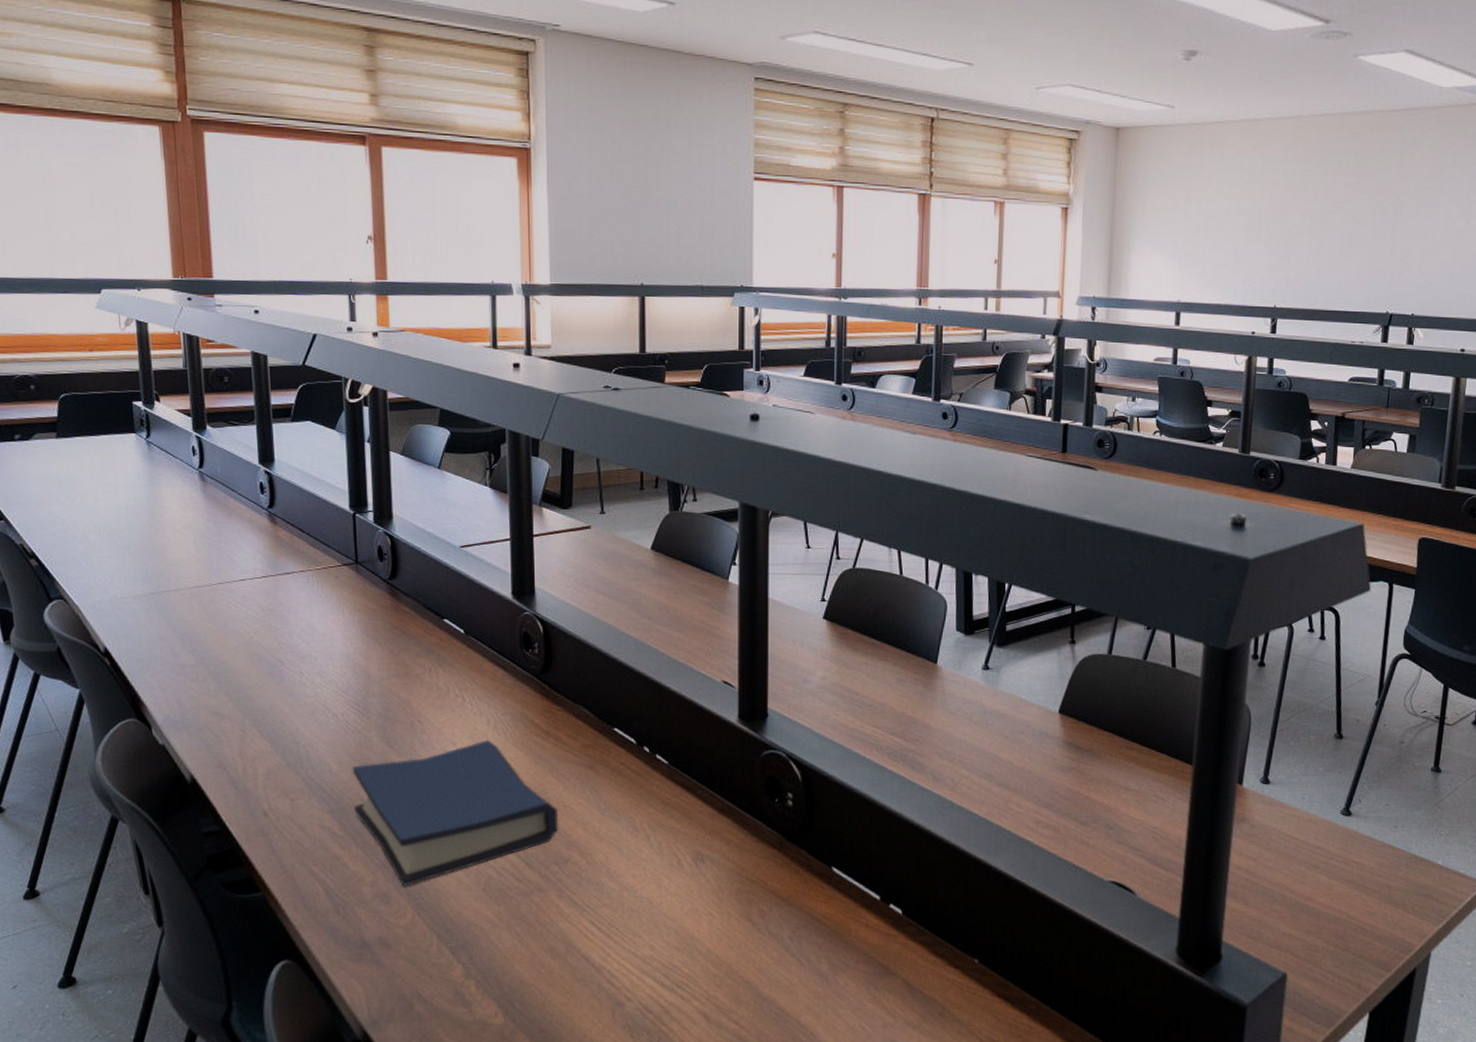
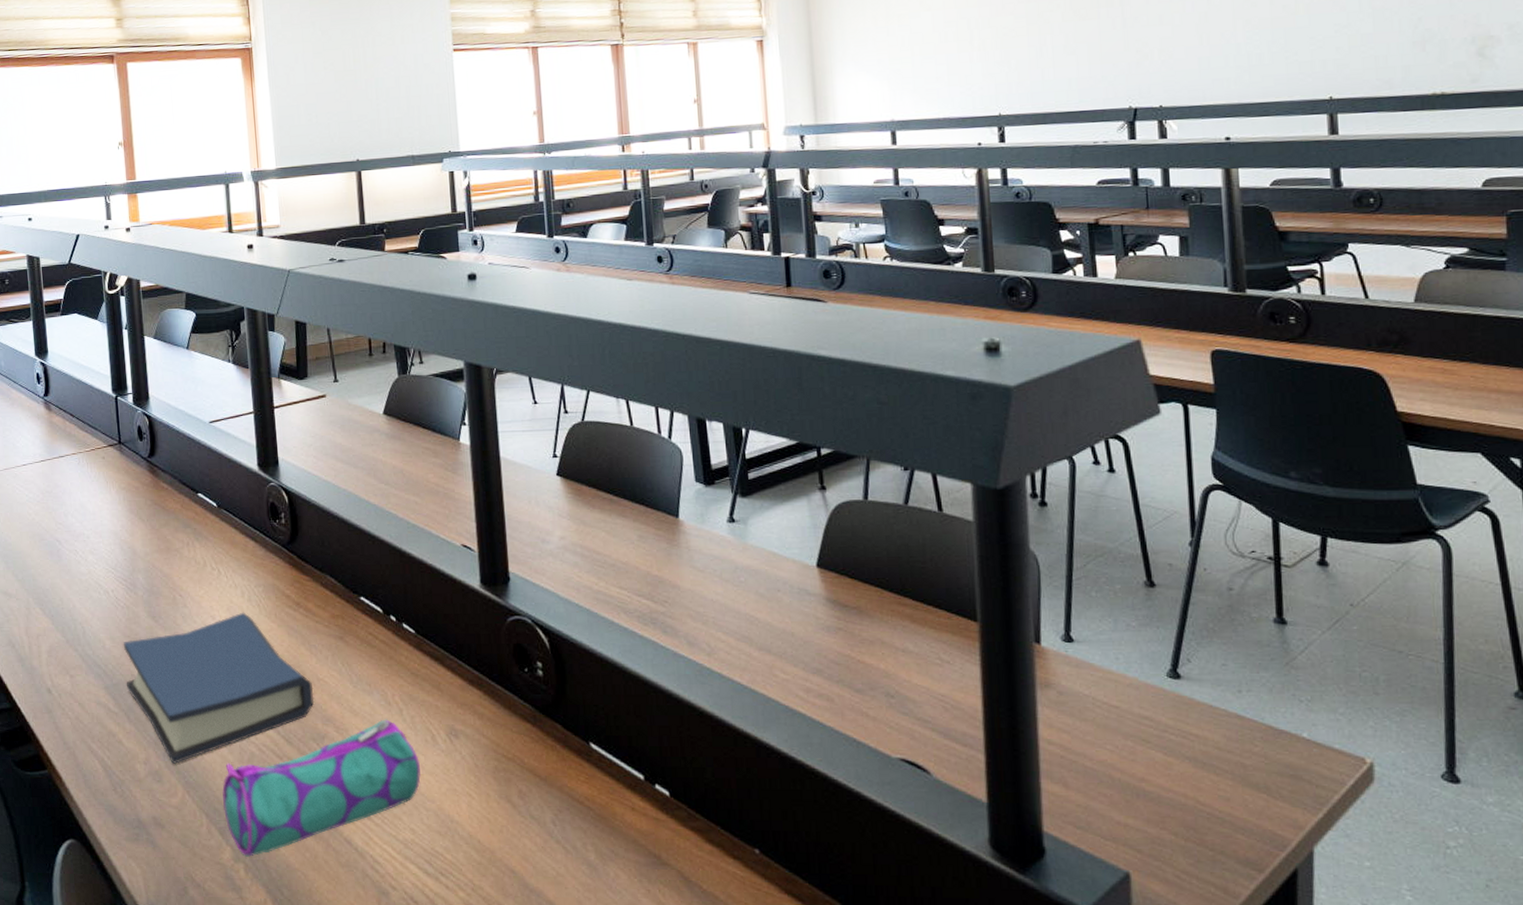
pencil case: none [455,844,664,974] -> present [222,719,421,857]

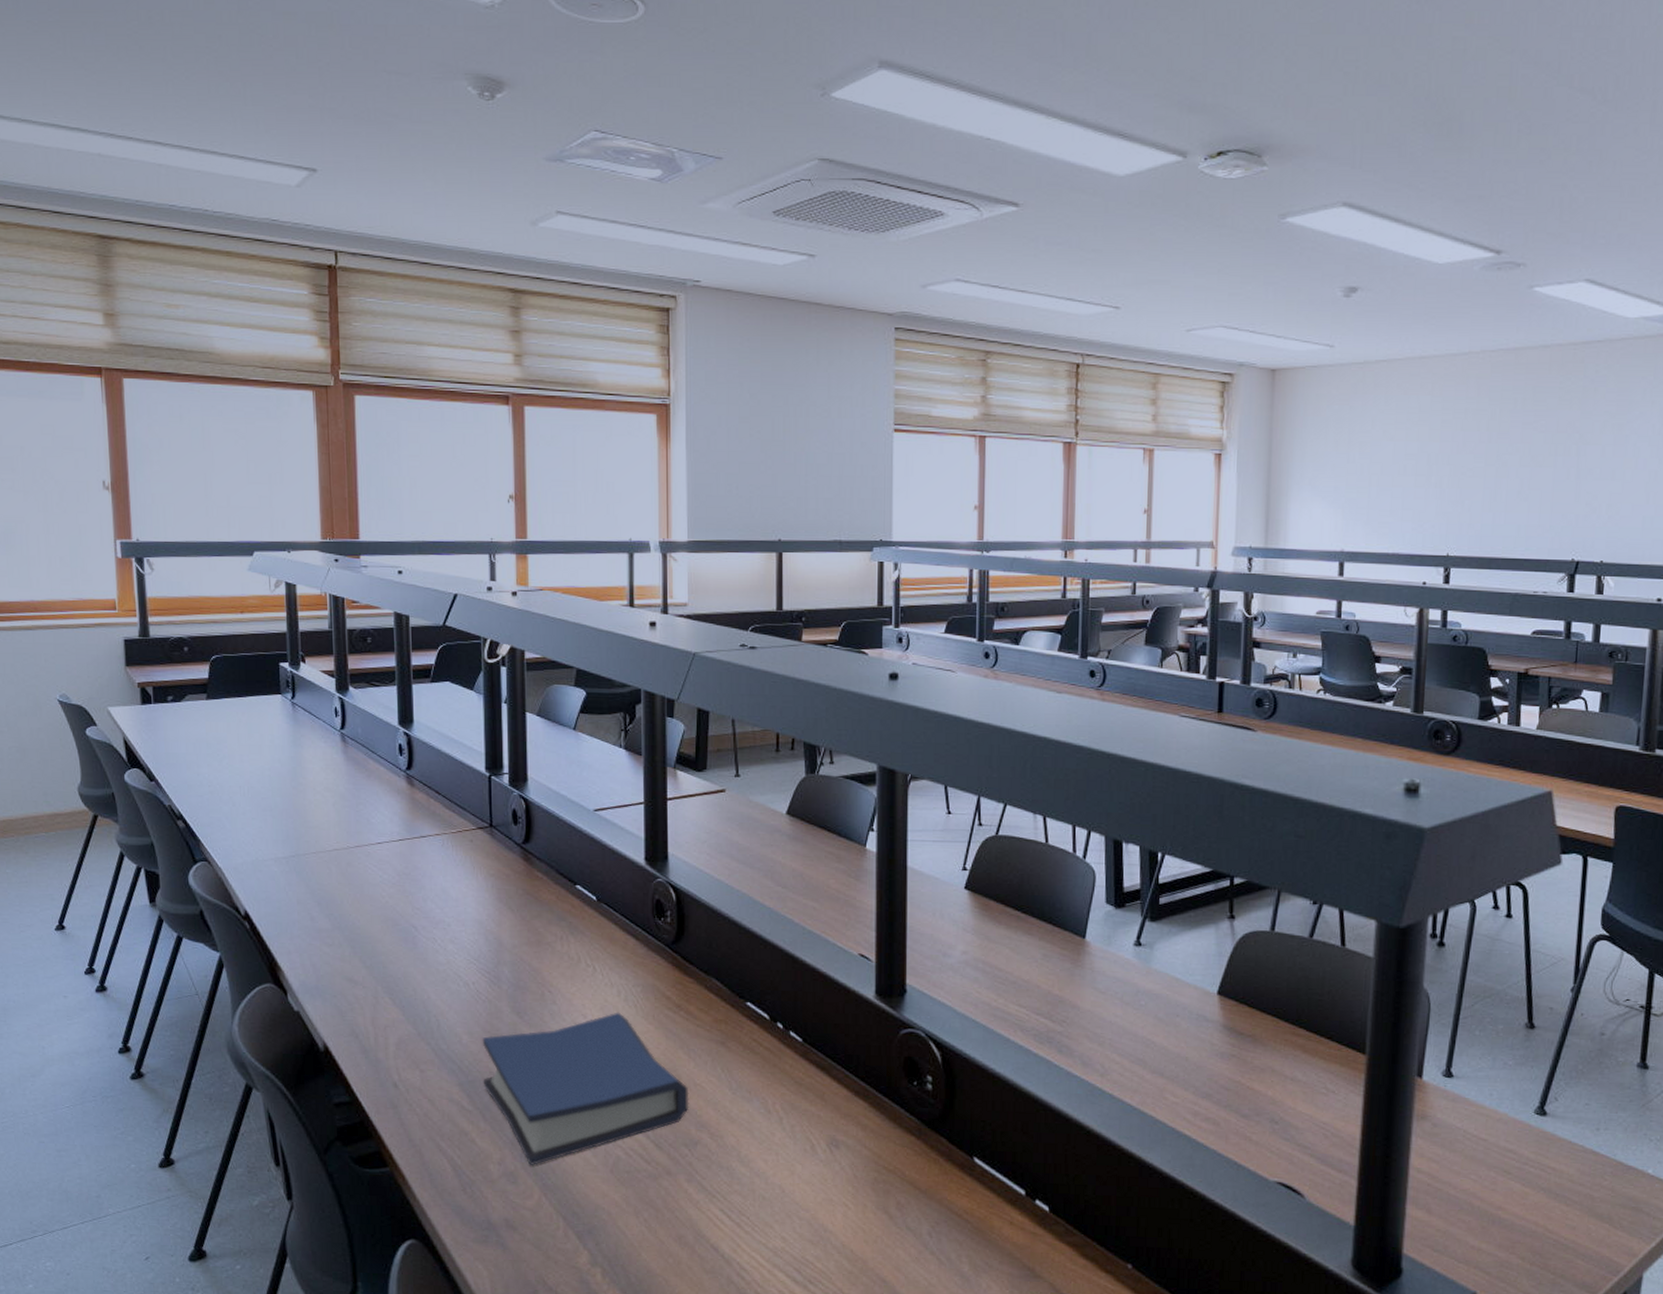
pencil case: present [222,719,421,857] -> none [582,1127,796,1261]

